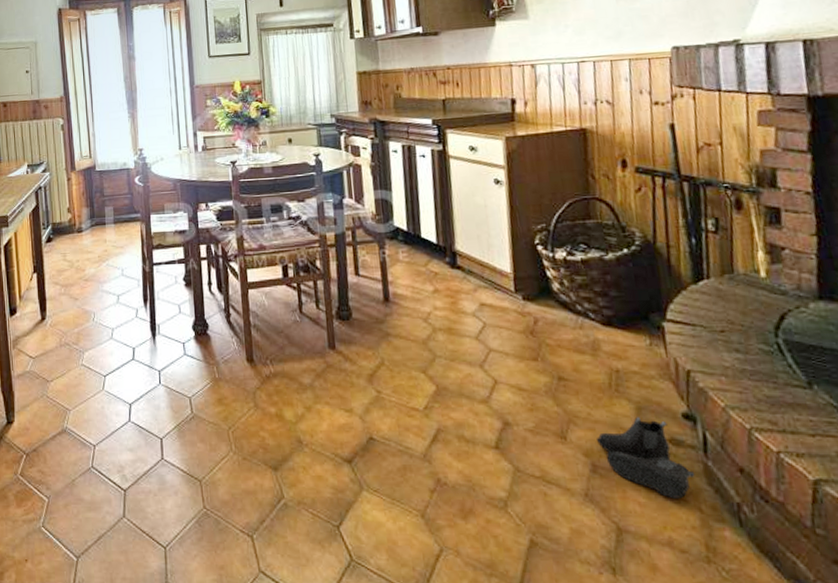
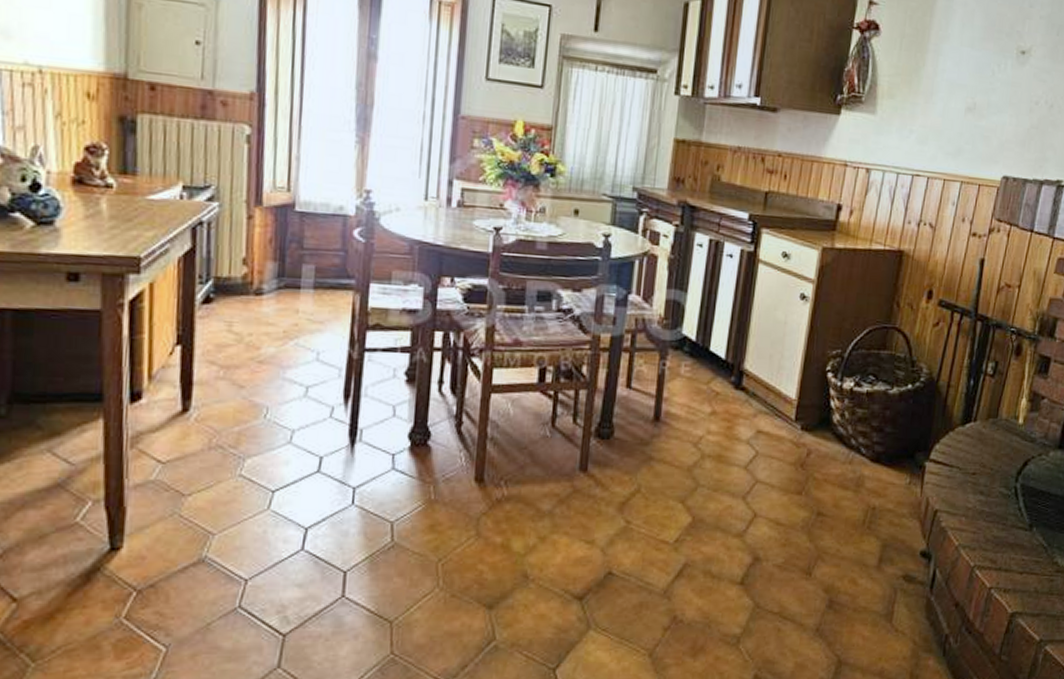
boots: present [596,417,694,499] -> none [838,554,917,632]

